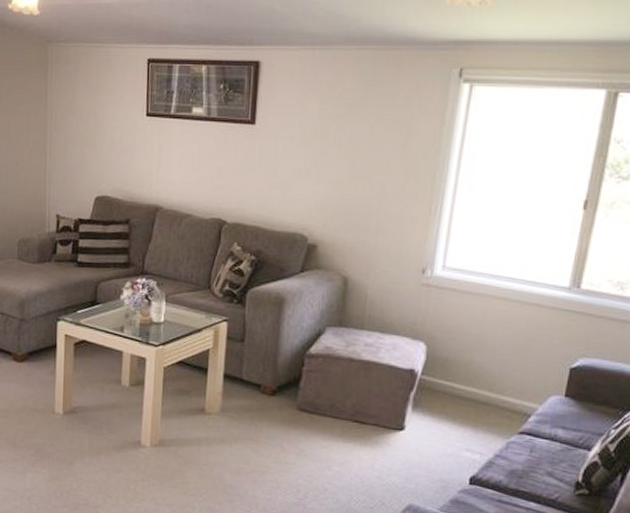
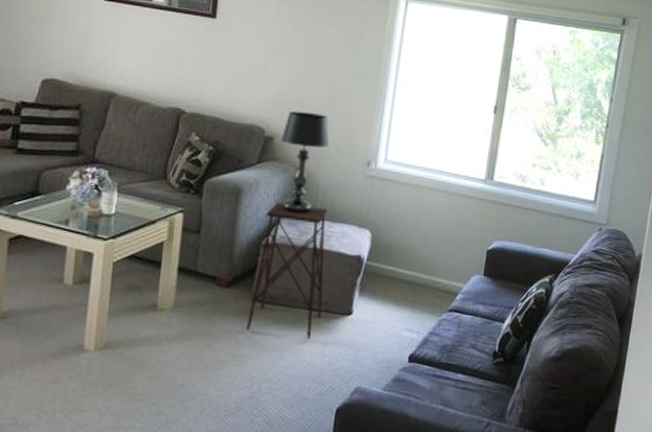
side table: none [291,312,377,452] -> present [245,203,328,340]
table lamp: none [325,216,378,324] -> present [281,111,329,213]

